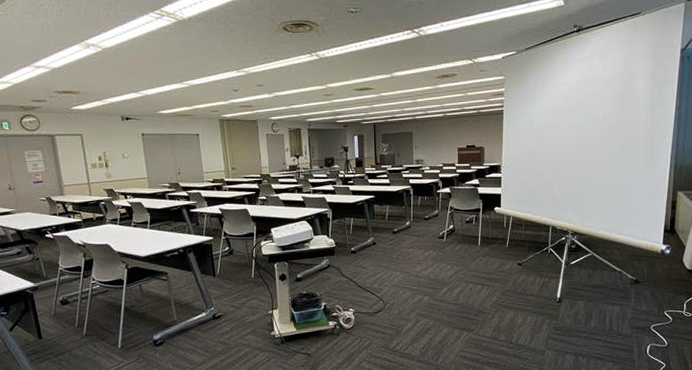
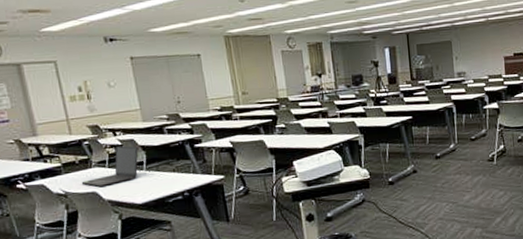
laptop: none [97,207,144,241] -> present [81,146,138,188]

